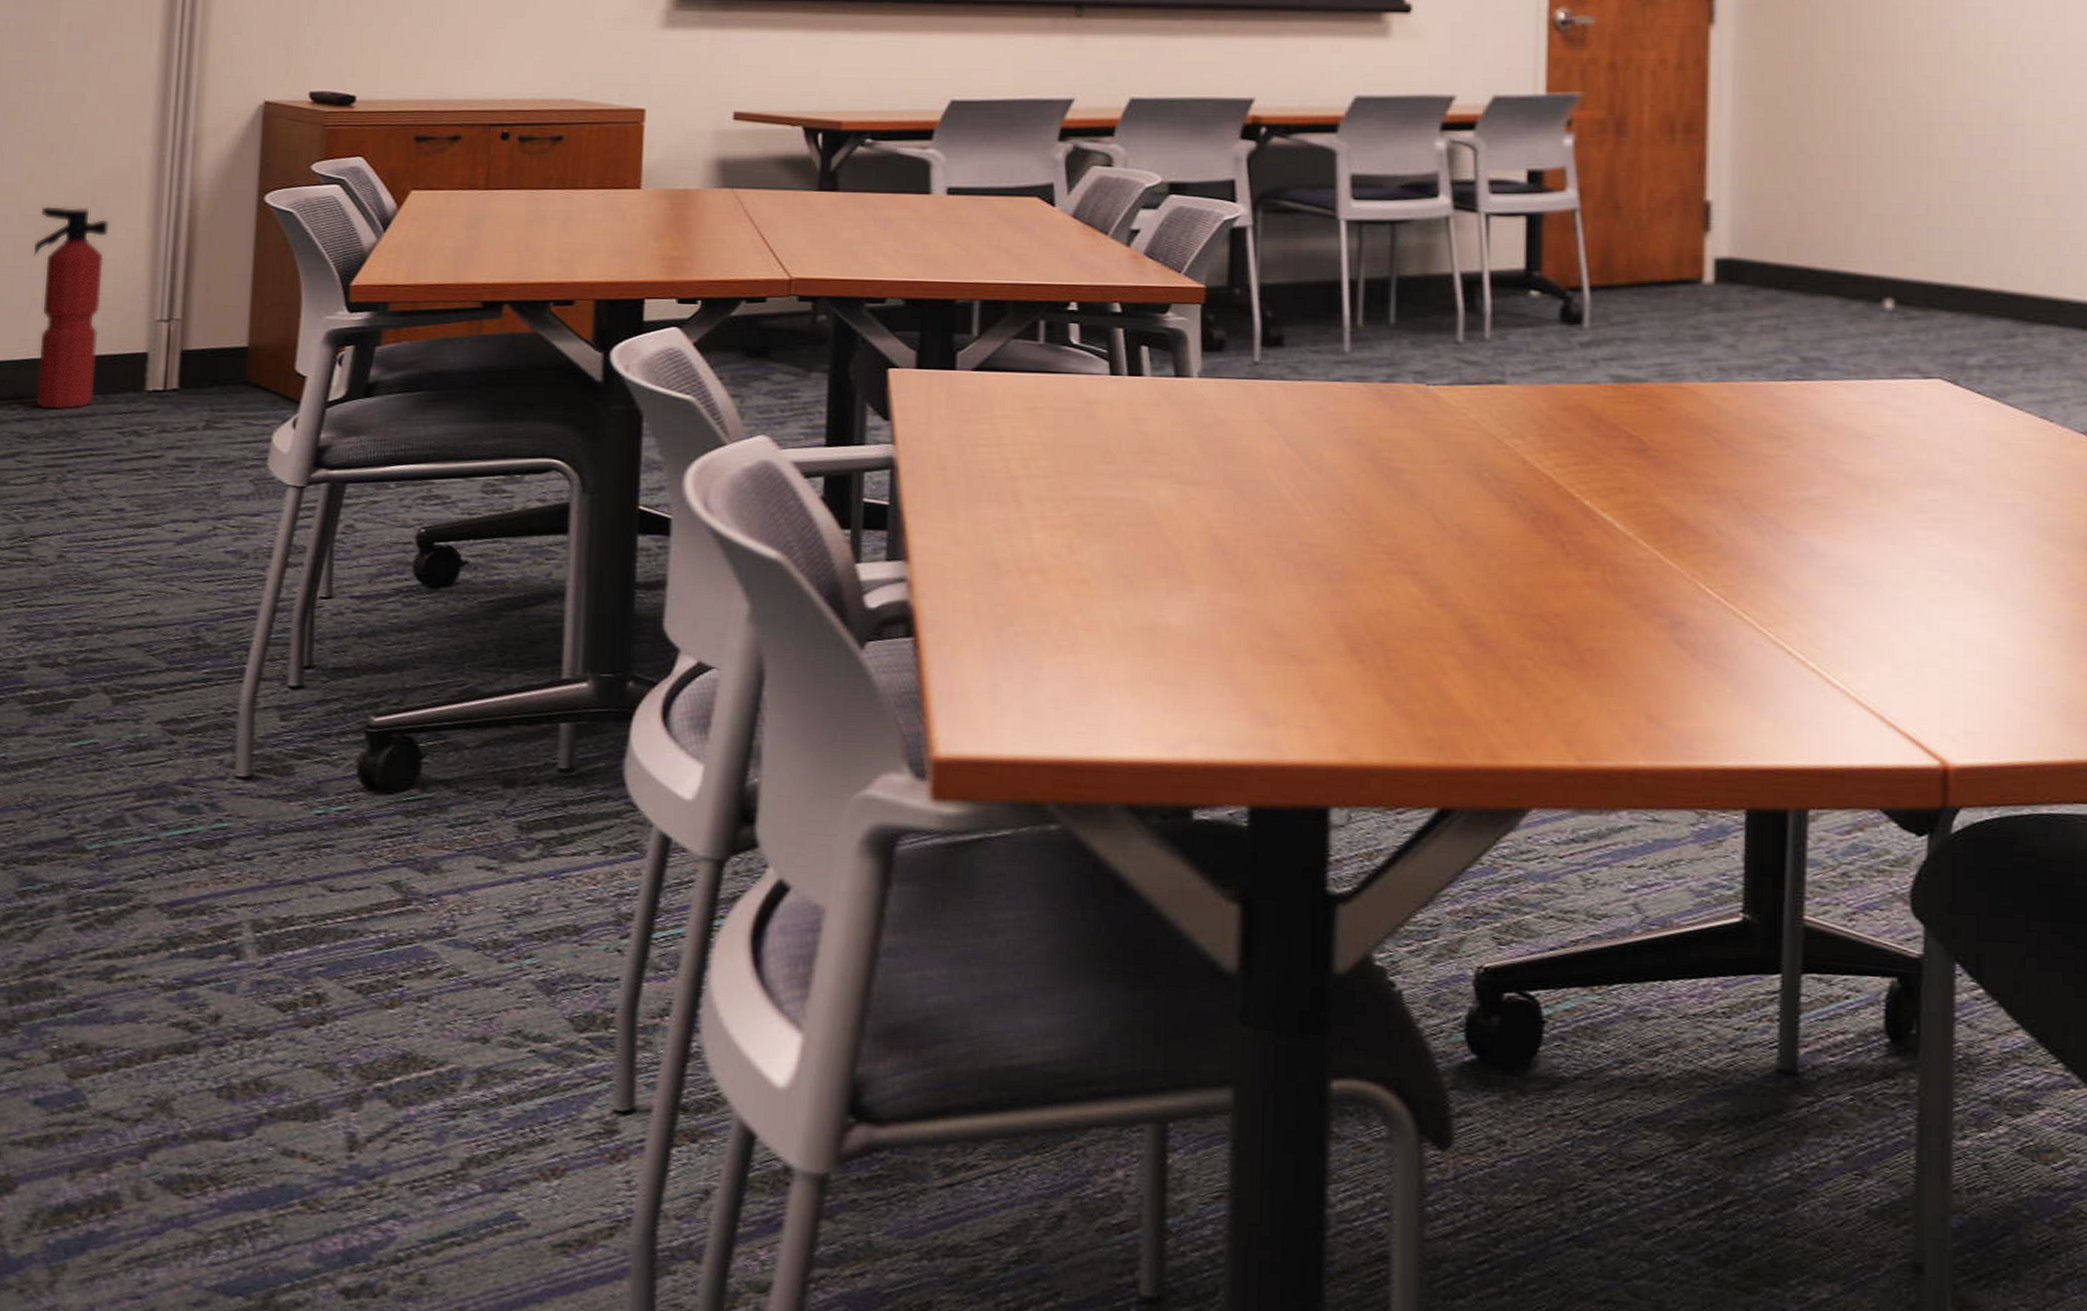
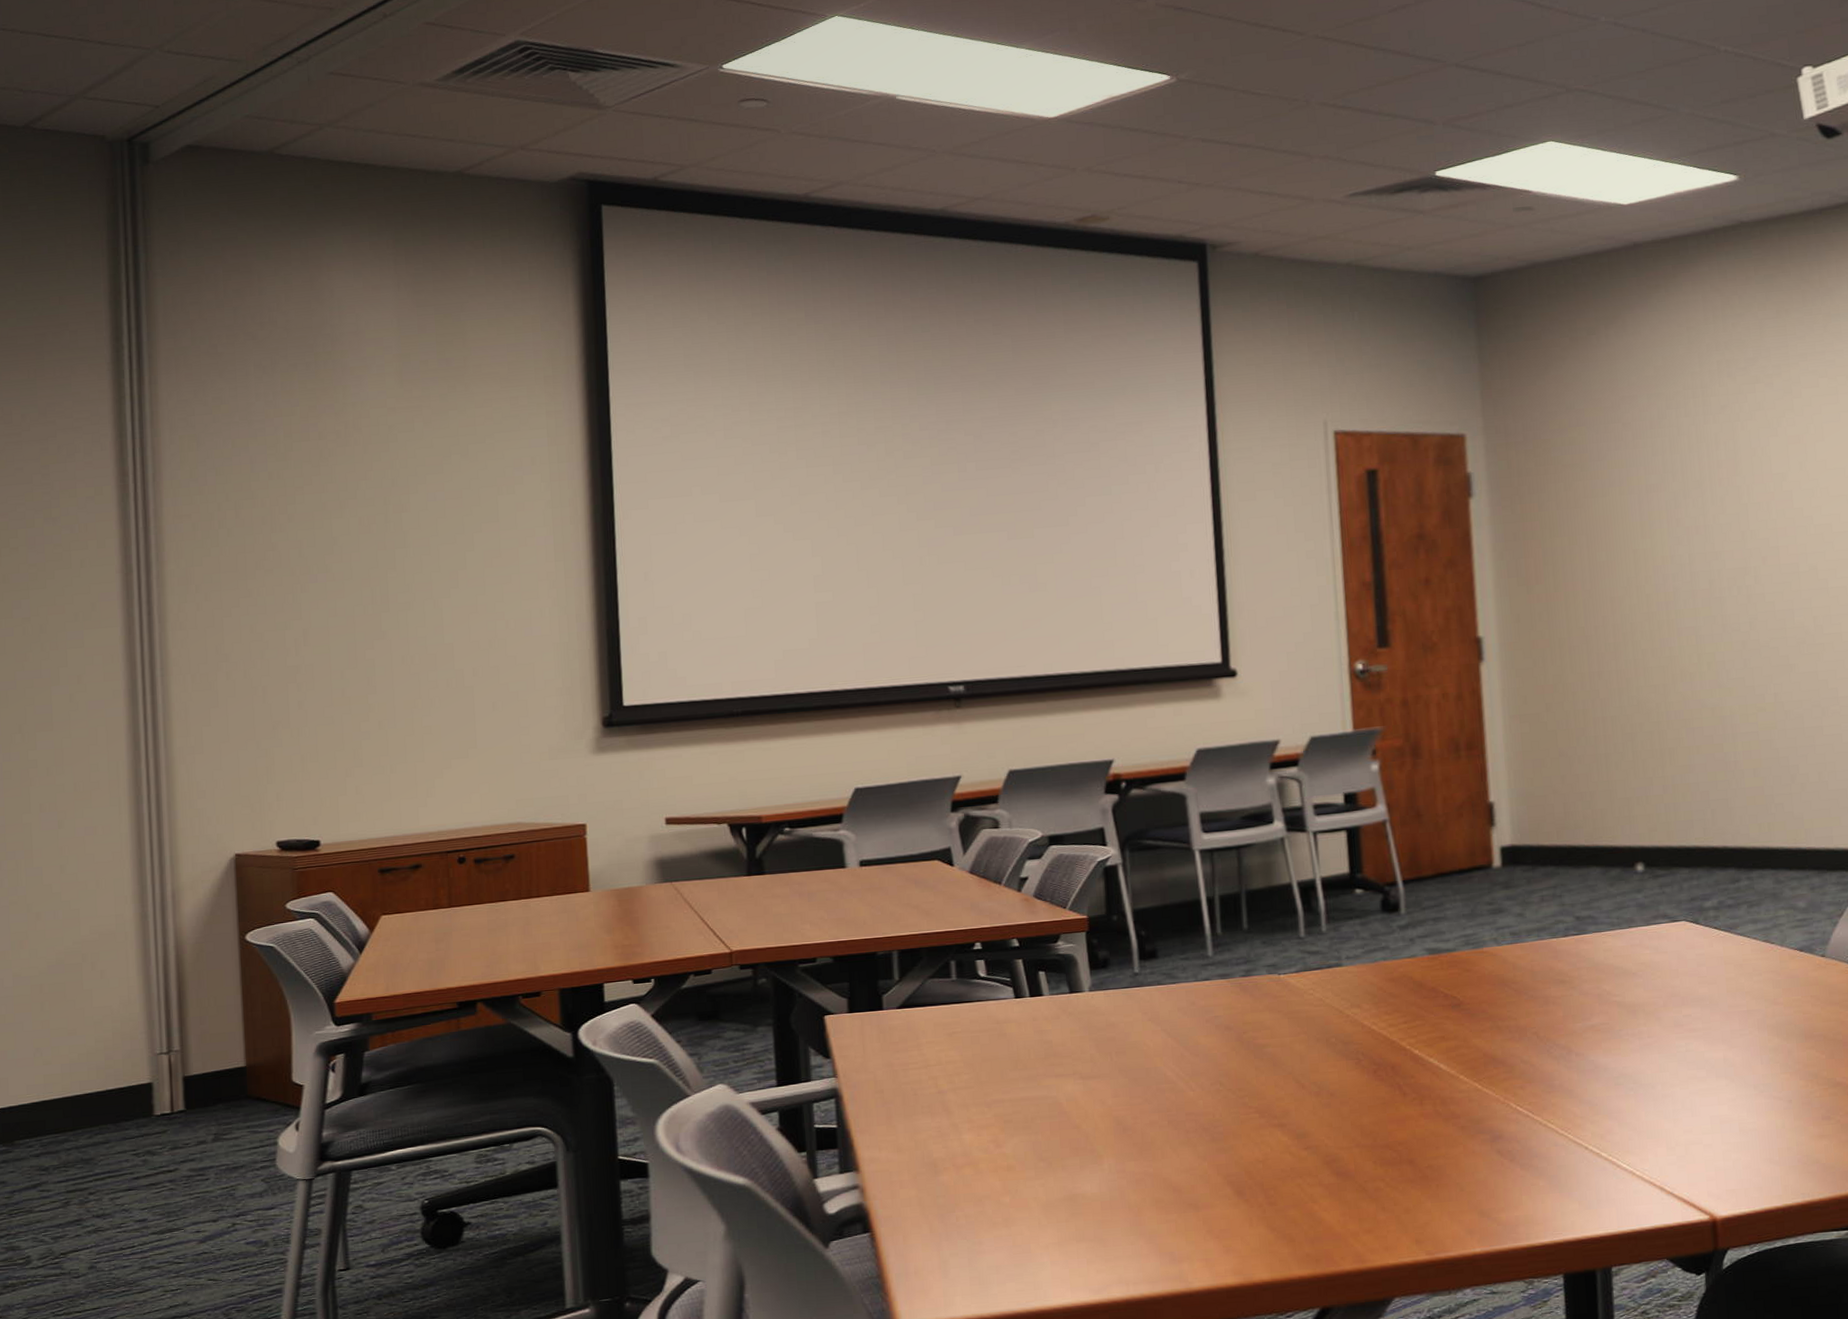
fire extinguisher: present [34,205,109,411] -> none [31,964,106,1144]

